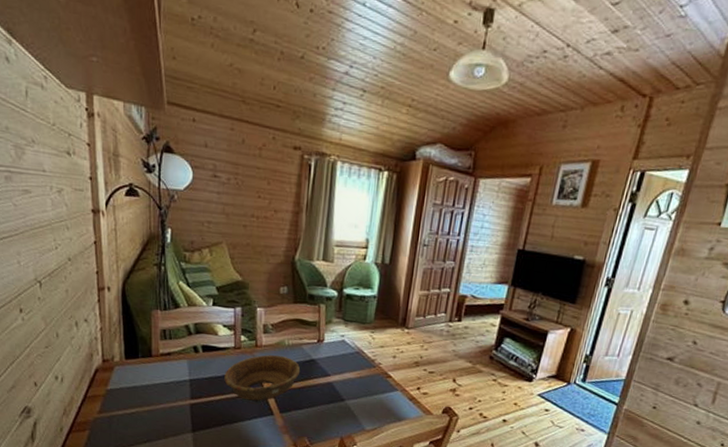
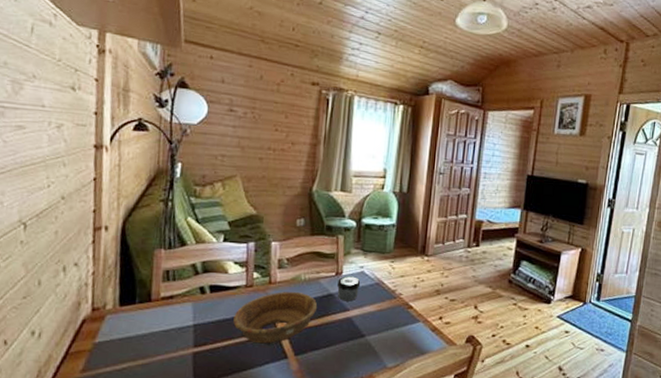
jar: none [319,343,341,368] -> present [337,276,361,302]

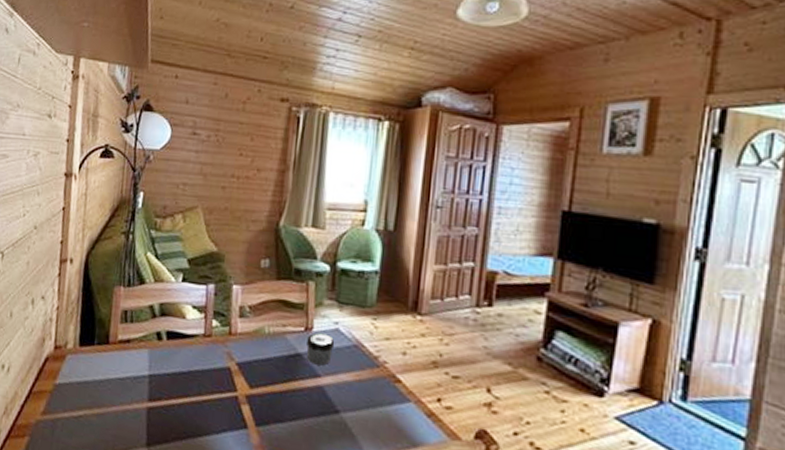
decorative bowl: present [233,291,318,345] -> none [189,345,283,410]

